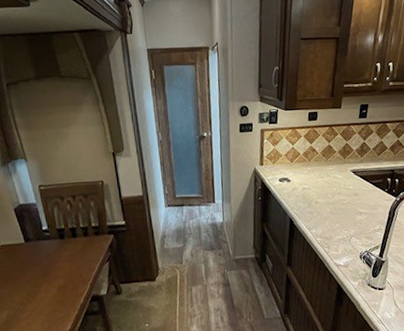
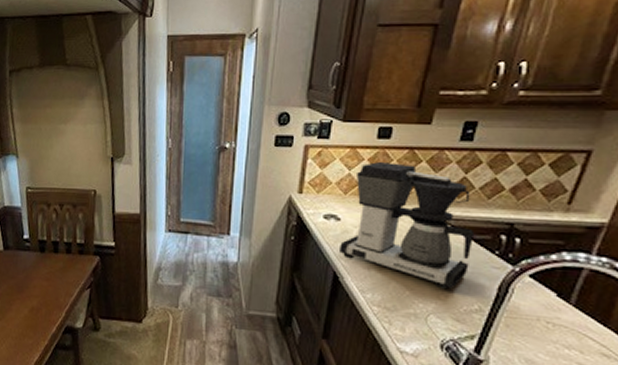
coffee maker: none [292,137,373,219] -> present [340,162,473,290]

